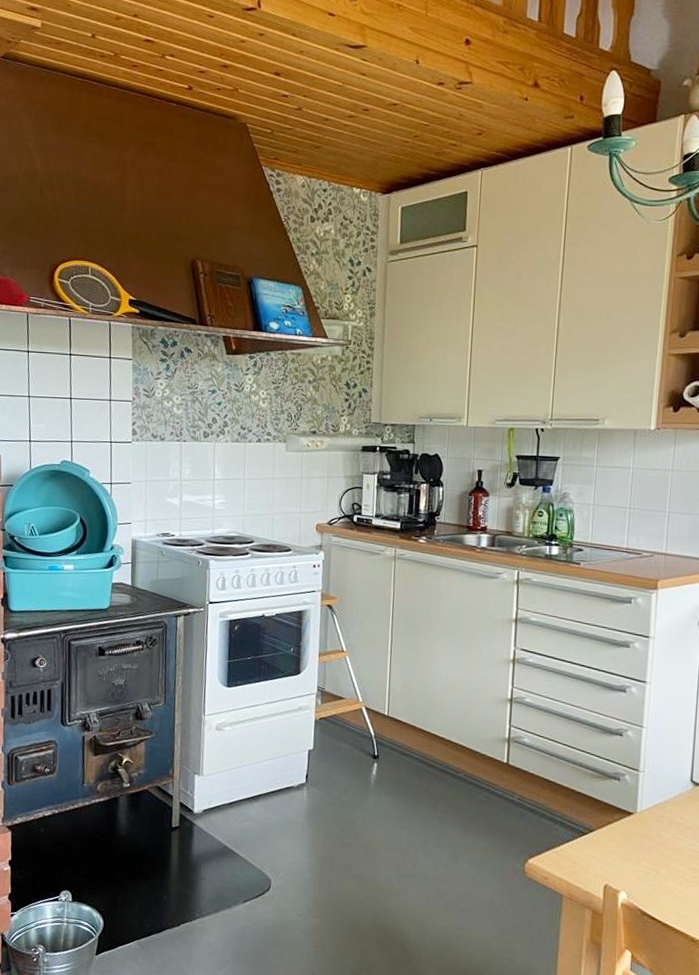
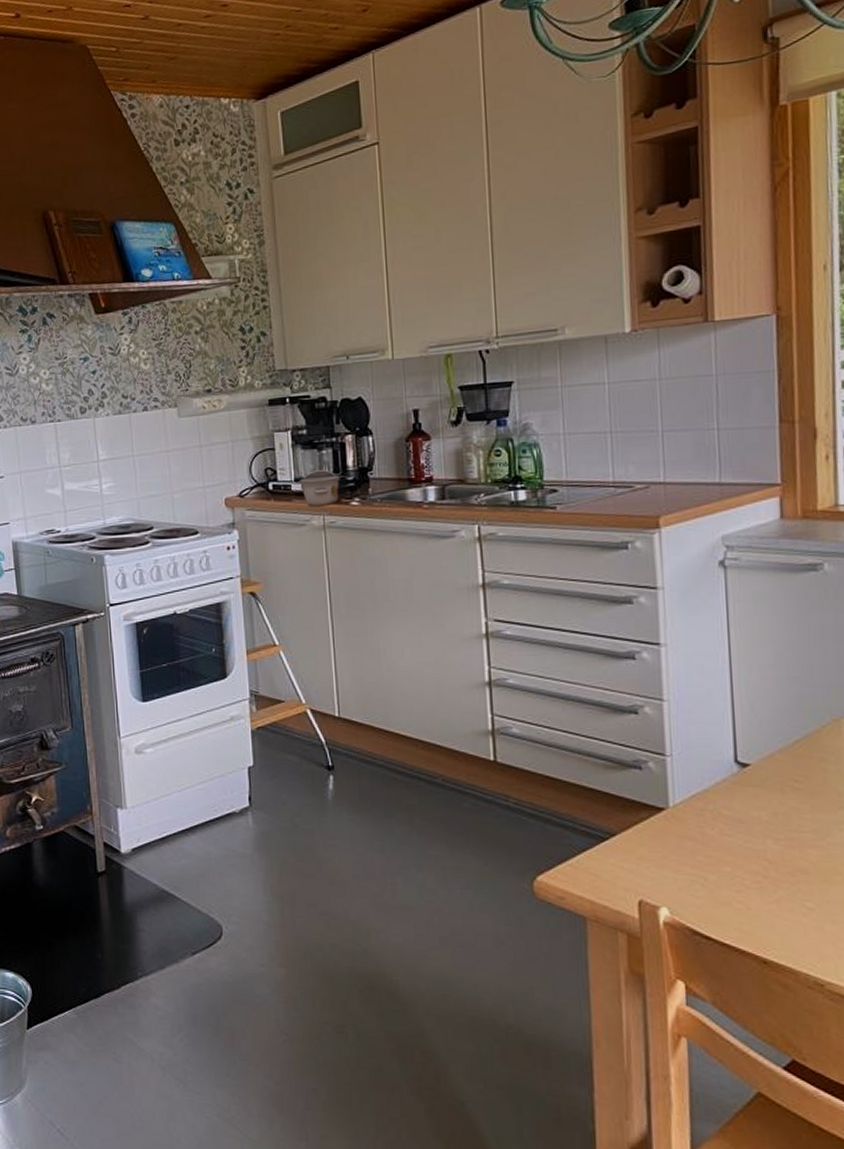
cooking pot: none [379,509,414,540] -> present [300,469,341,506]

